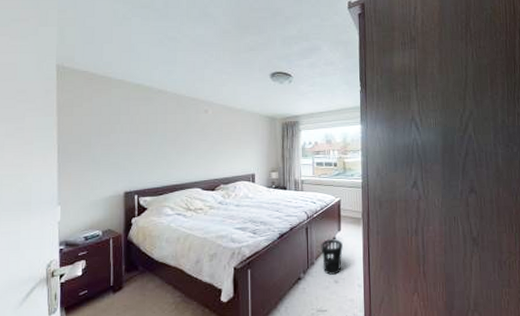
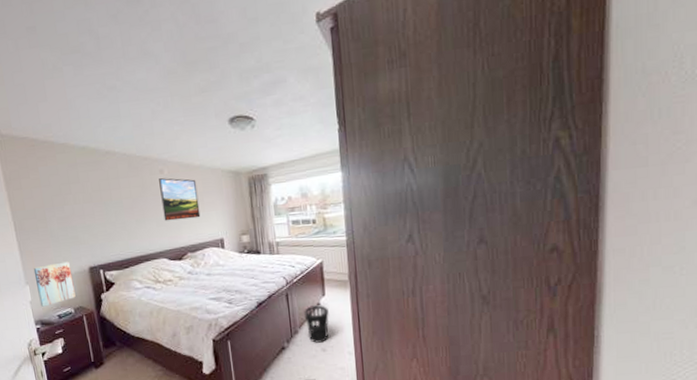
wall art: none [68,185,107,228] -> present [33,261,76,307]
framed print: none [203,117,237,155] -> present [159,178,201,221]

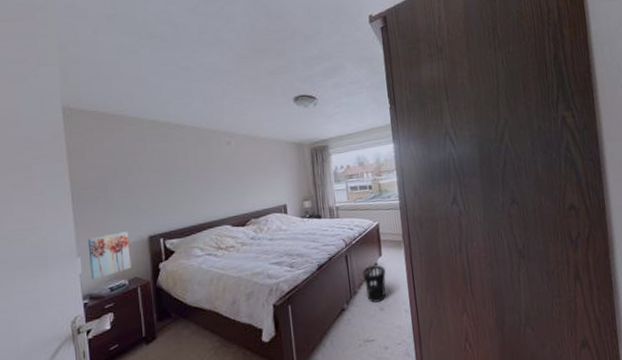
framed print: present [159,178,201,221] -> none [226,149,265,189]

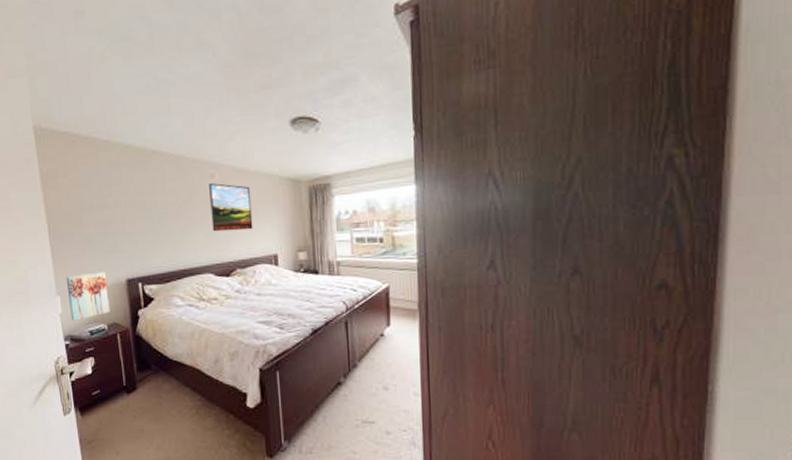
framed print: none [226,149,265,189] -> present [209,183,253,232]
wastebasket: present [362,265,386,303] -> none [365,336,394,380]

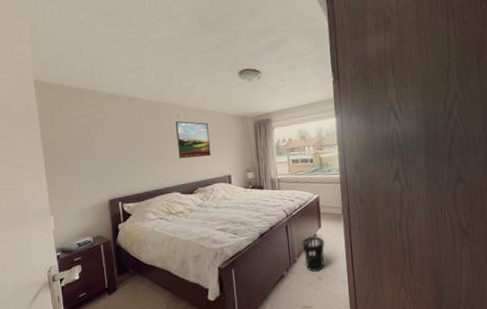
wall art: present [66,272,110,321] -> none [58,194,95,236]
wastebasket: none [365,336,394,380] -> present [302,236,325,272]

